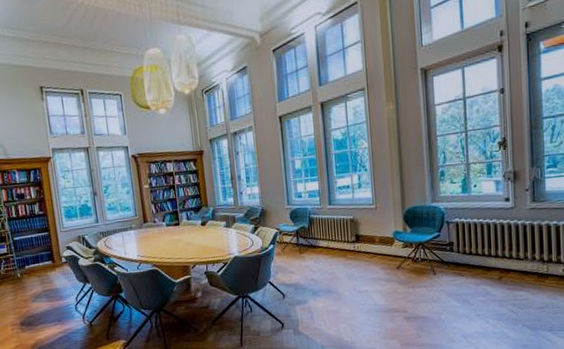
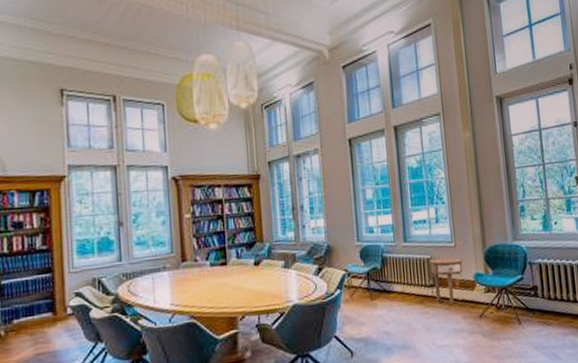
side table: none [352,217,383,258] -> present [429,257,463,305]

